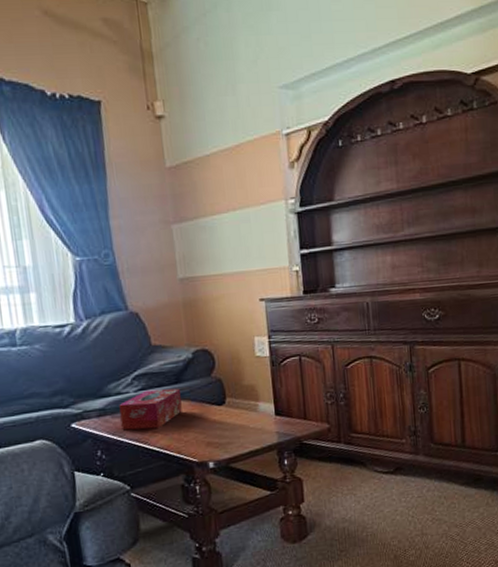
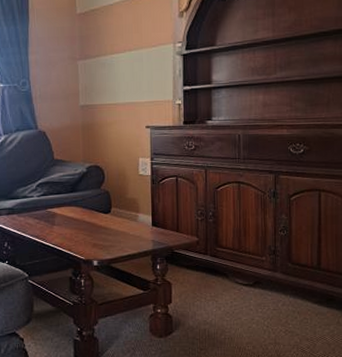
tissue box: present [119,388,182,430] -> none [24,196,75,228]

